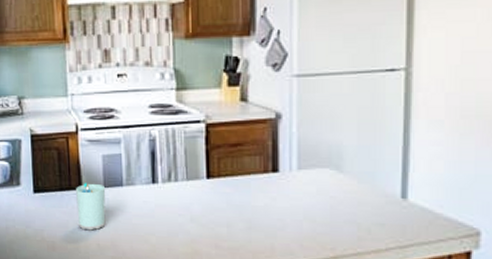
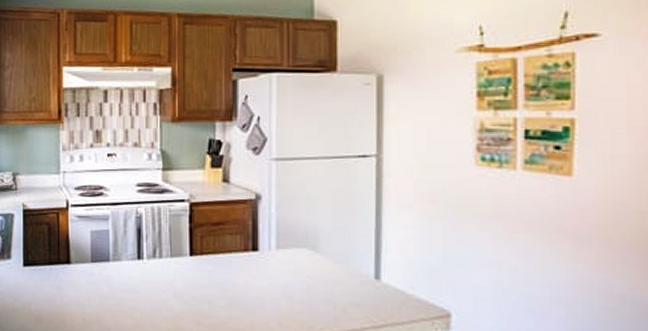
cup: present [76,183,106,231] -> none [64,257,93,305]

